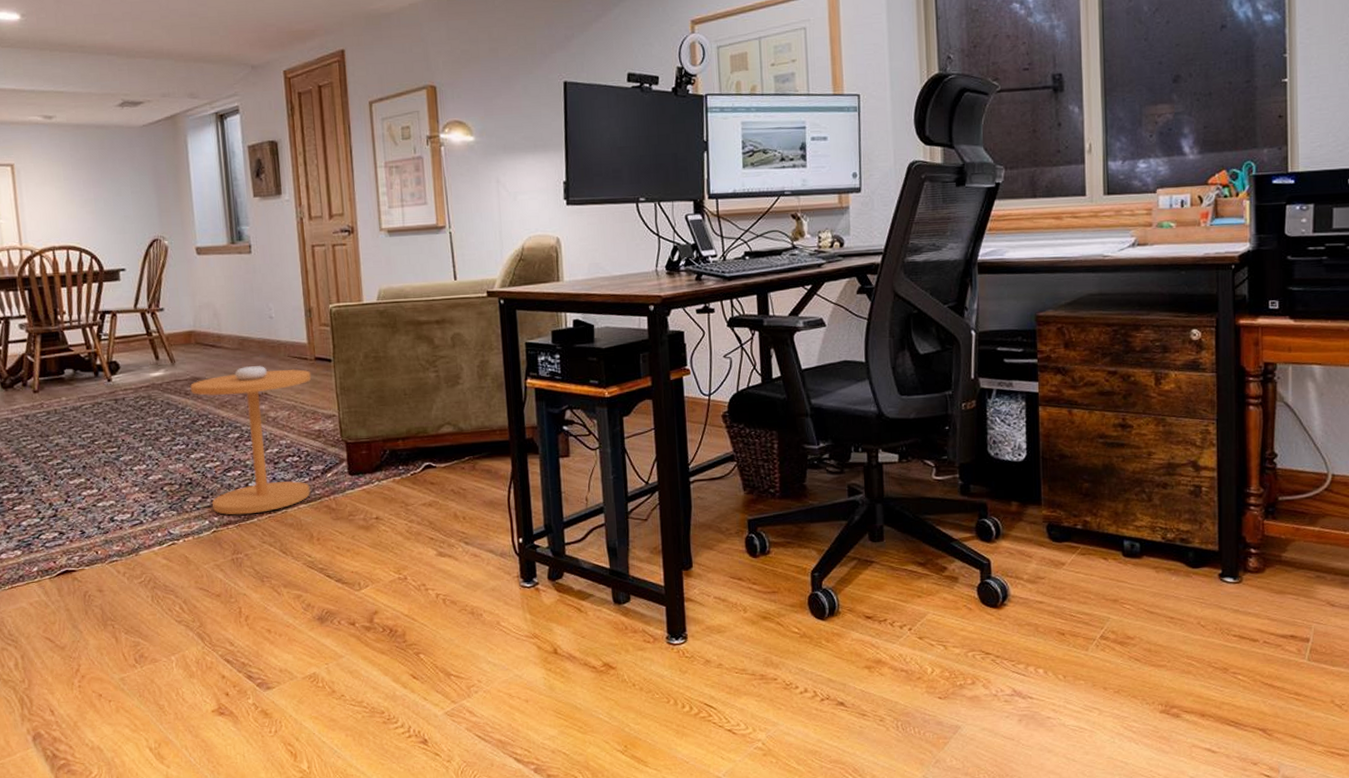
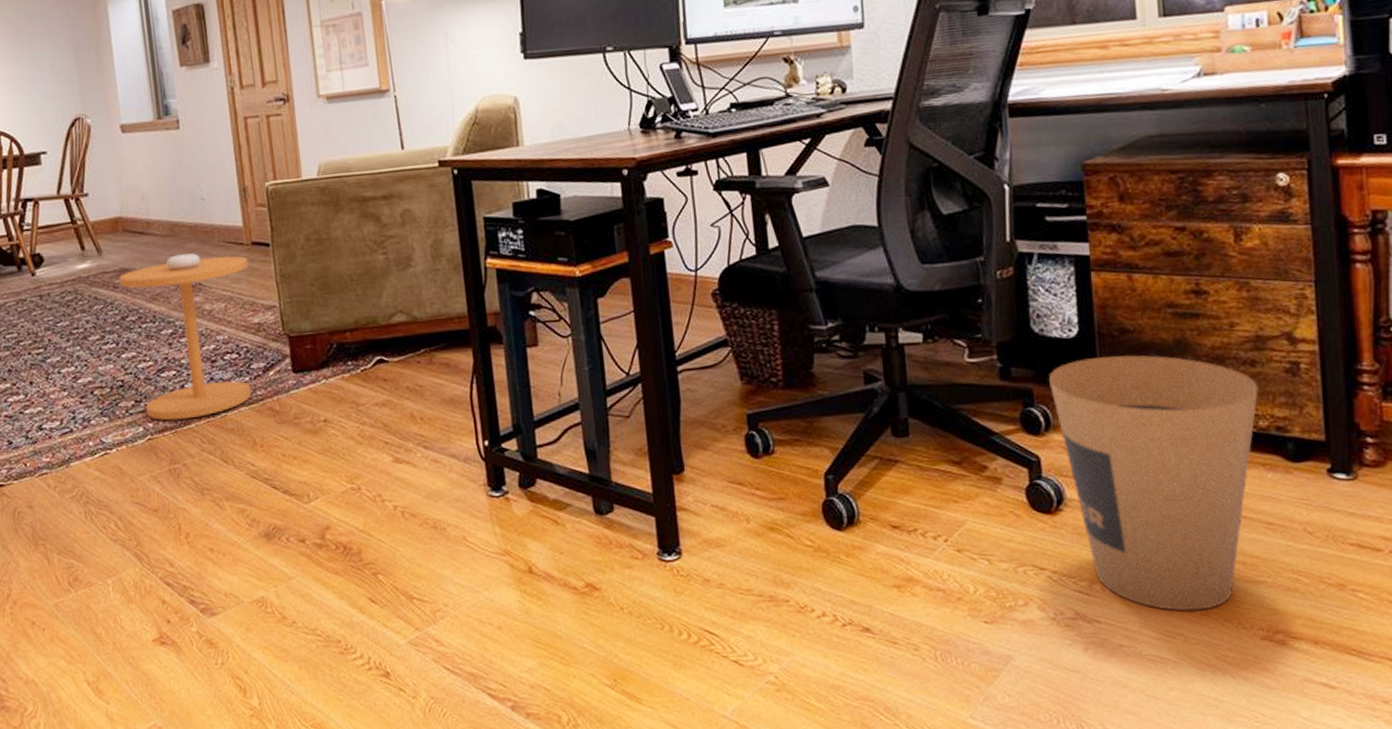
trash can: none [1001,477,1168,689] -> present [1049,355,1259,611]

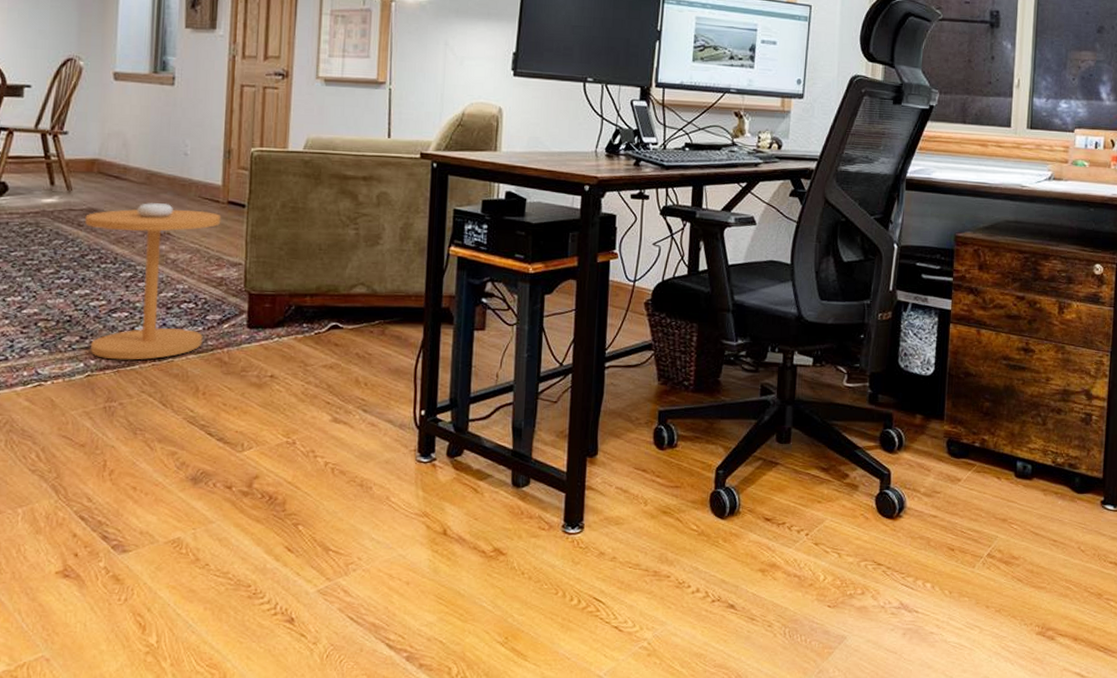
trash can: present [1049,355,1259,611] -> none [906,393,1060,608]

